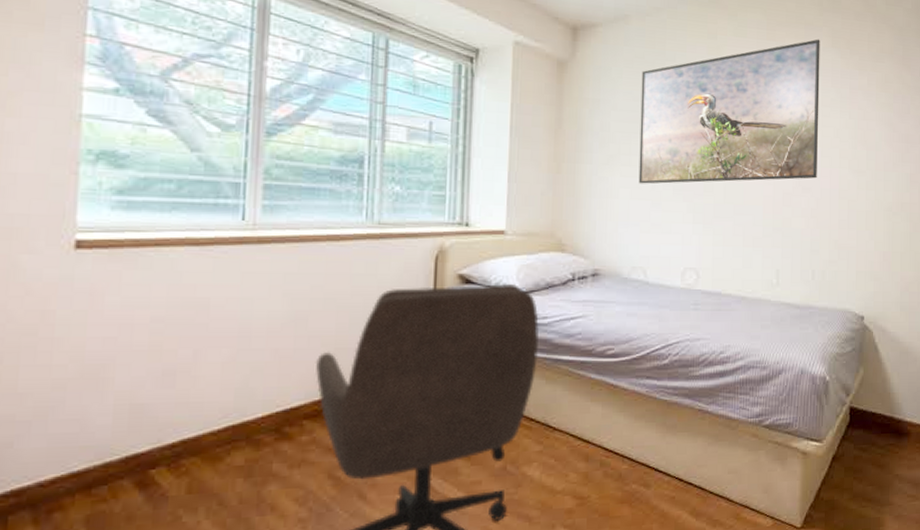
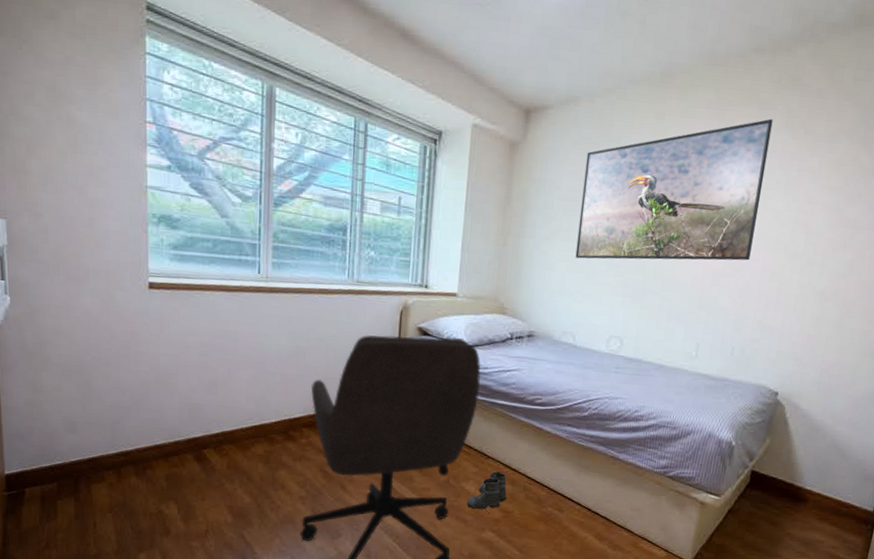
boots: none [531,445,581,504] -> present [467,470,507,514]

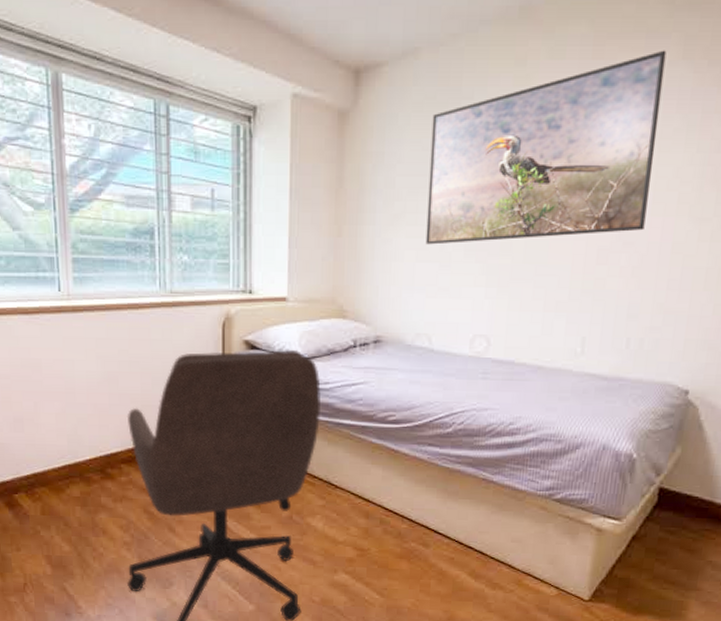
boots: present [467,470,507,514] -> none [315,502,361,553]

